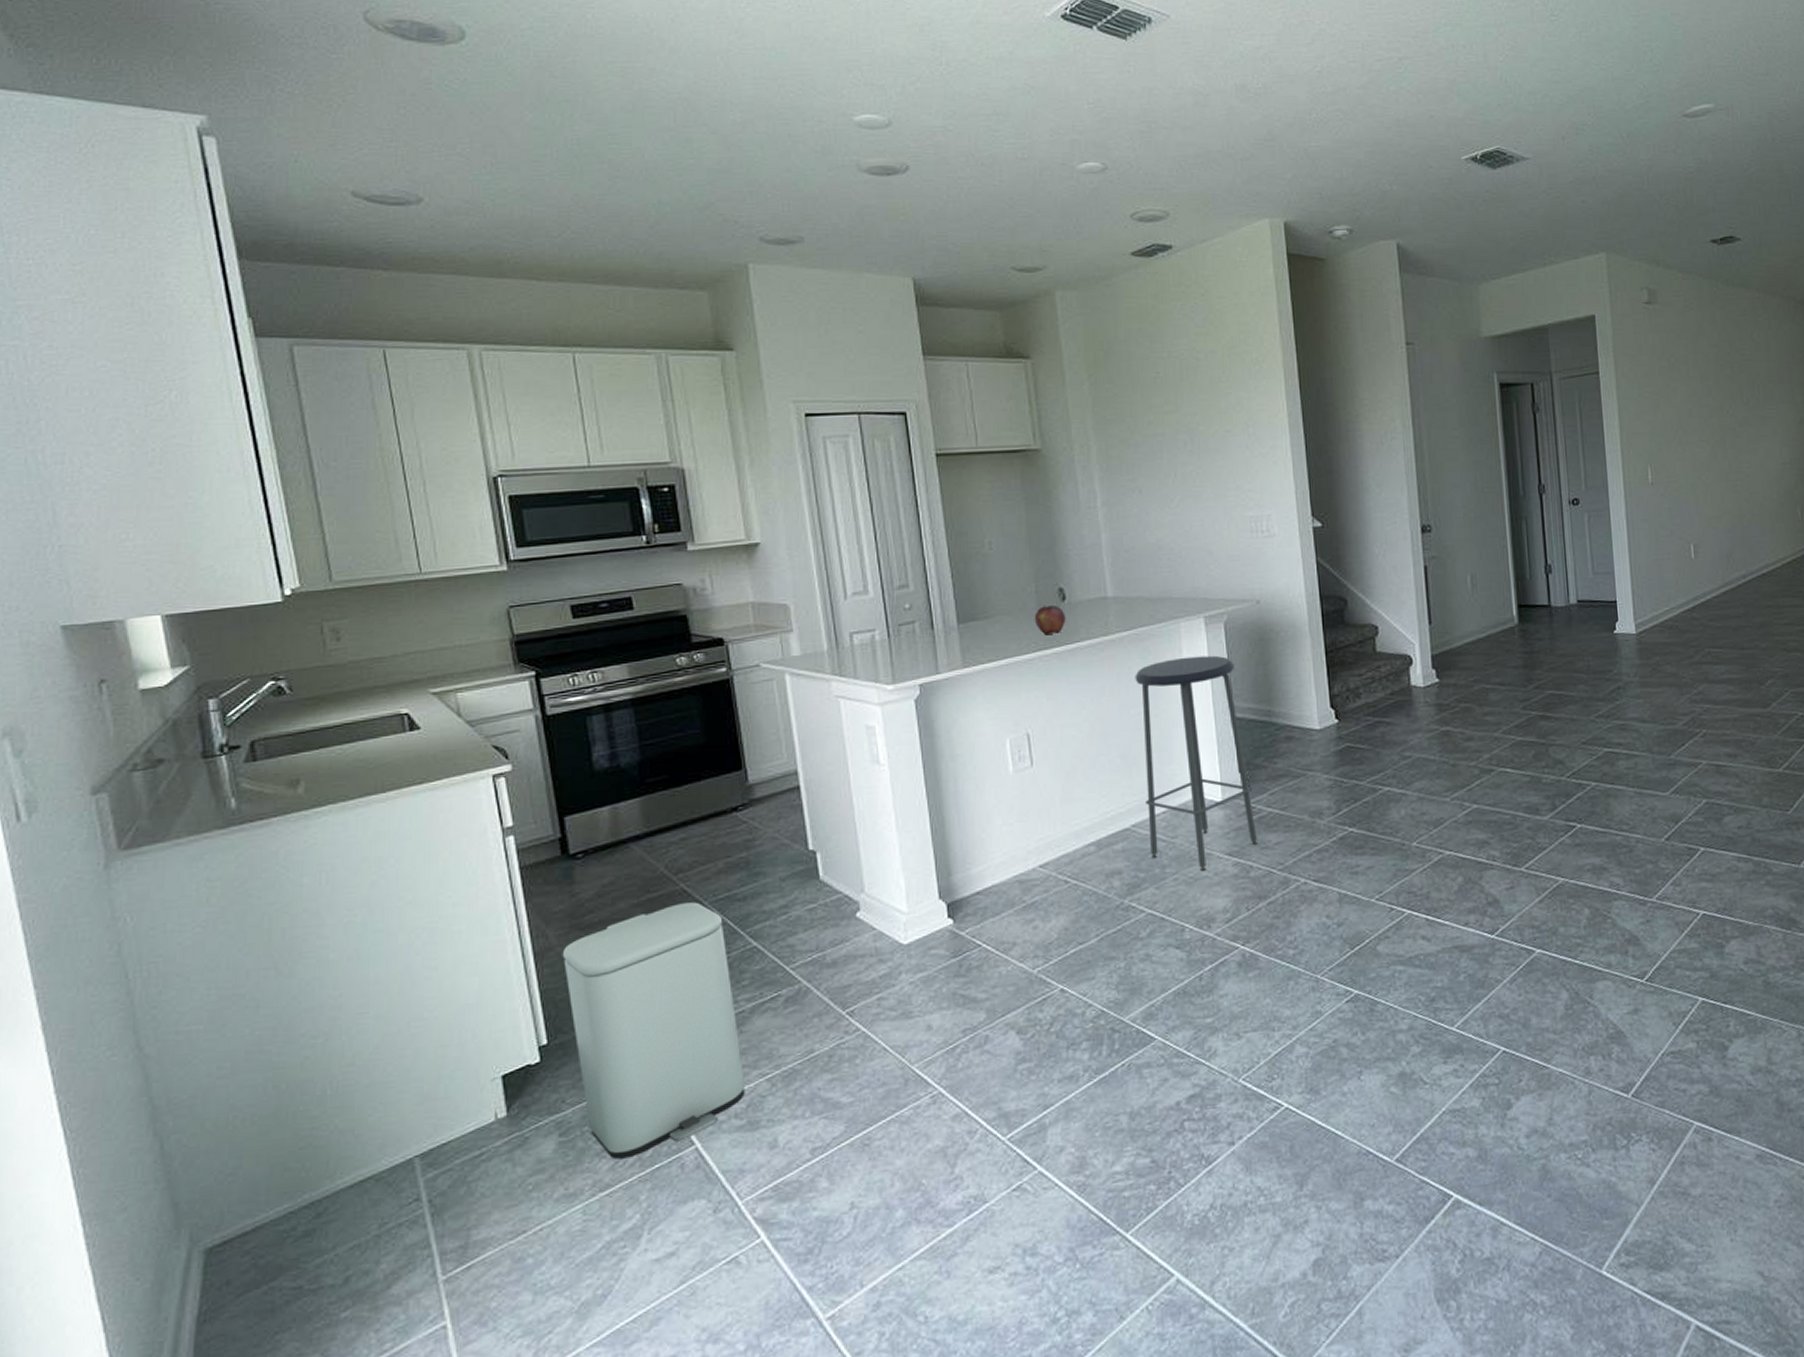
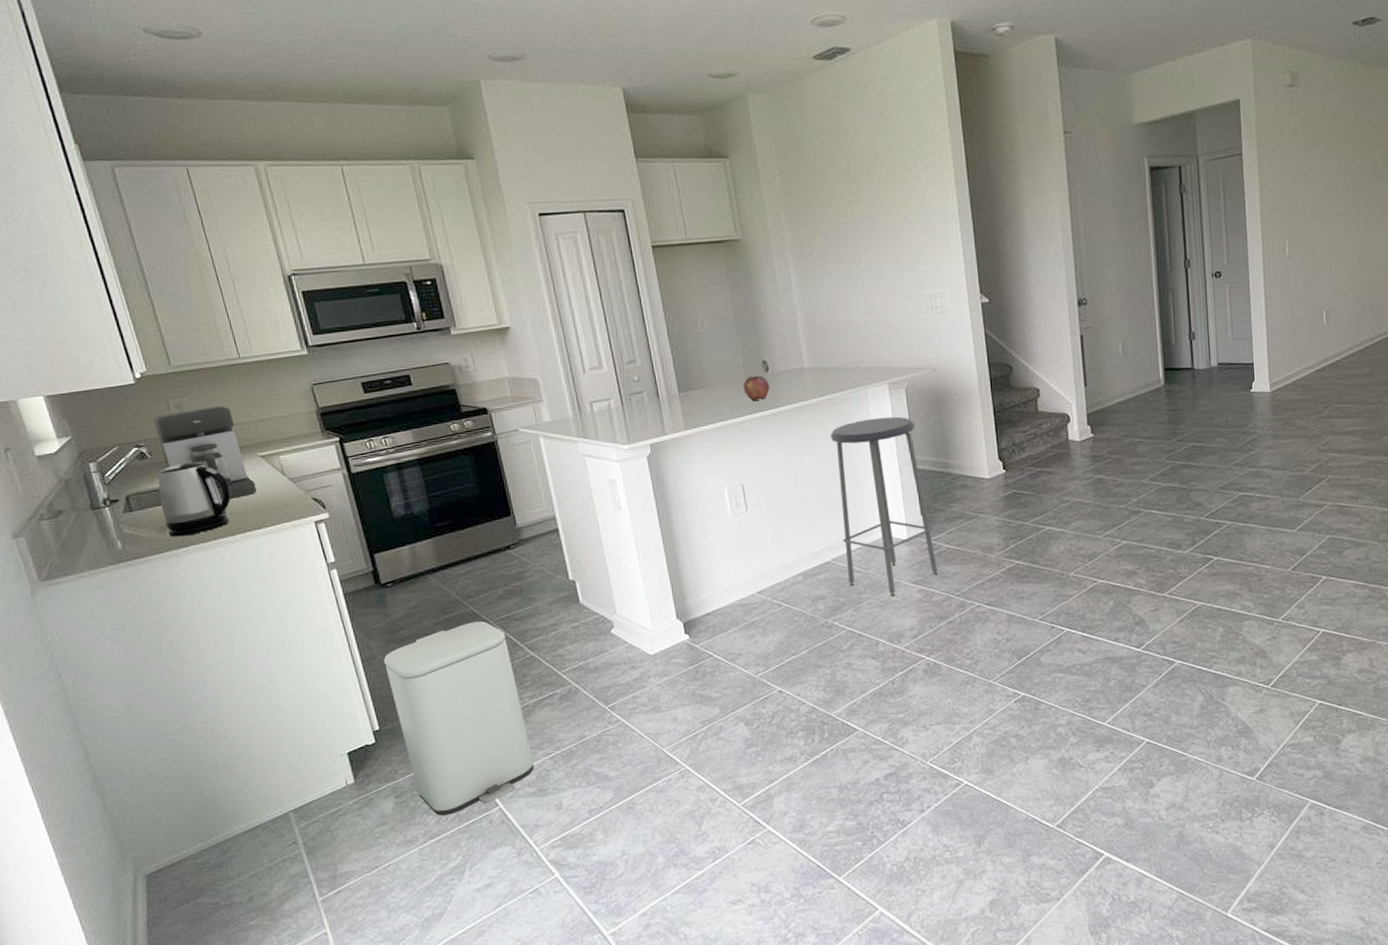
kettle: none [294,699,388,794] -> present [156,462,231,537]
coffee maker: none [300,630,423,748] -> present [153,405,257,501]

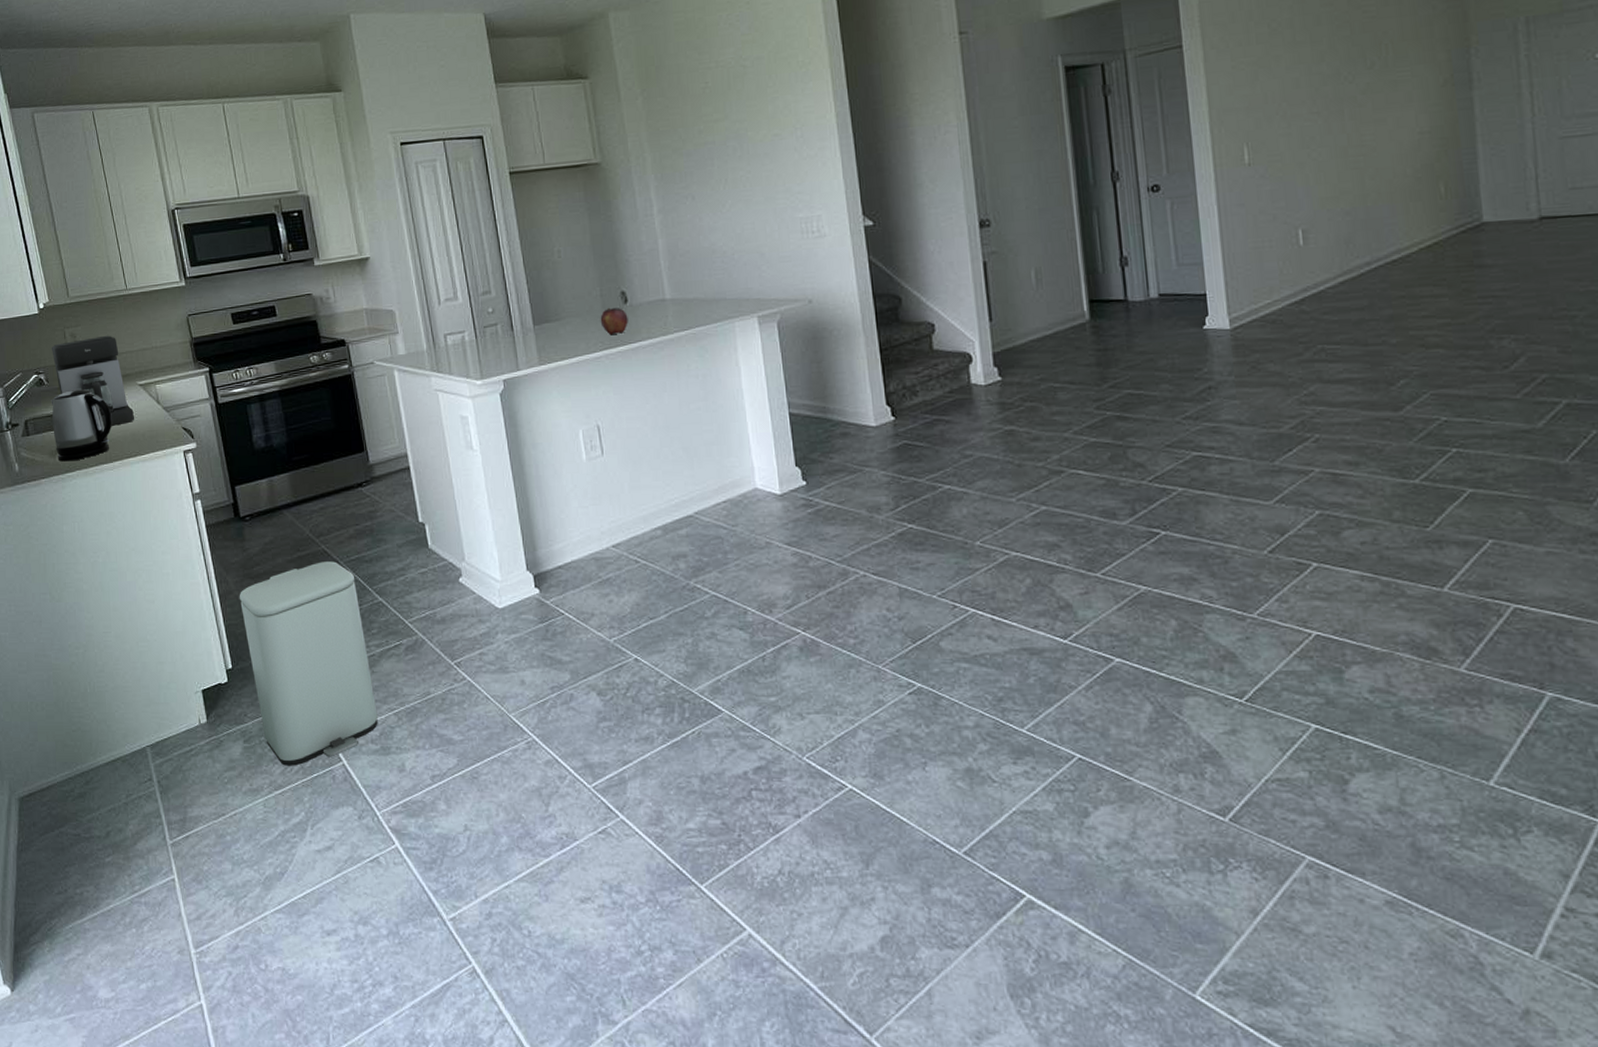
bar stool: present [830,416,938,596] -> none [693,353,815,558]

